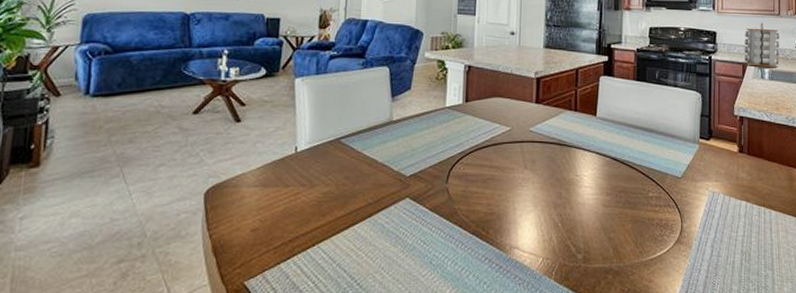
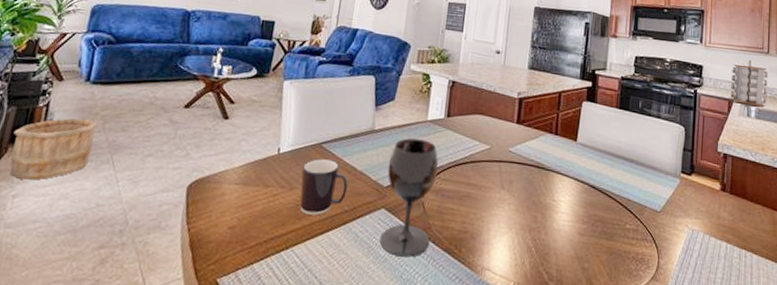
wooden bucket: none [13,133,103,200] -> present [9,118,98,180]
mug: none [321,153,370,211] -> present [299,158,348,216]
wine glass: none [406,126,460,244] -> present [379,138,439,258]

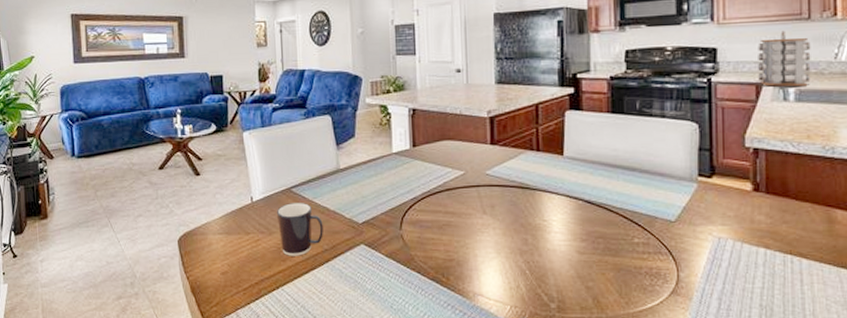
wooden bucket: present [9,118,98,180] -> none [27,189,92,246]
wine glass: present [379,138,439,258] -> none [359,173,415,289]

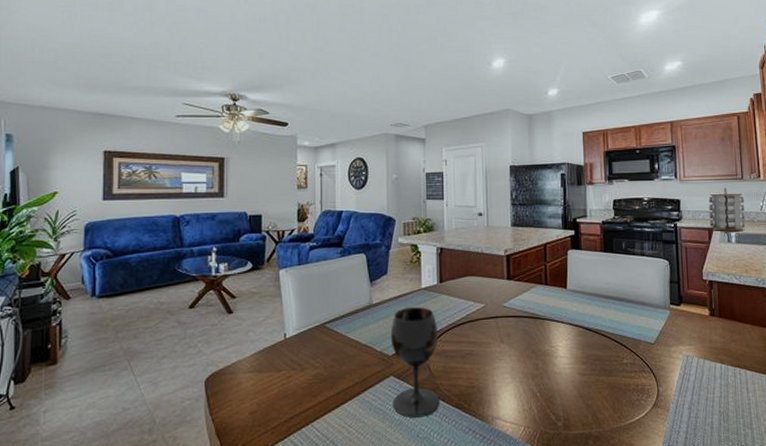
mug: present [276,202,323,256] -> none [309,337,355,392]
wine glass: none [359,173,415,289] -> present [390,307,440,418]

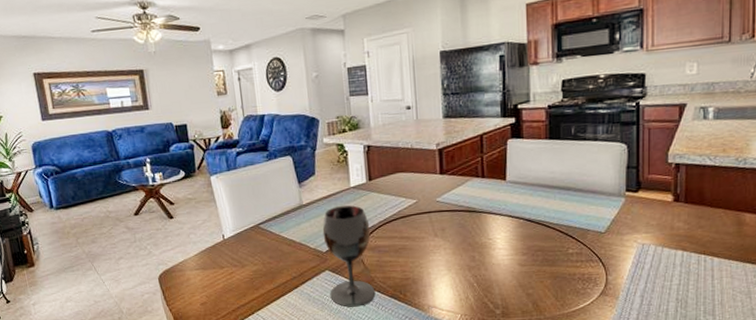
spice rack: present [708,187,746,232] -> none [682,54,730,107]

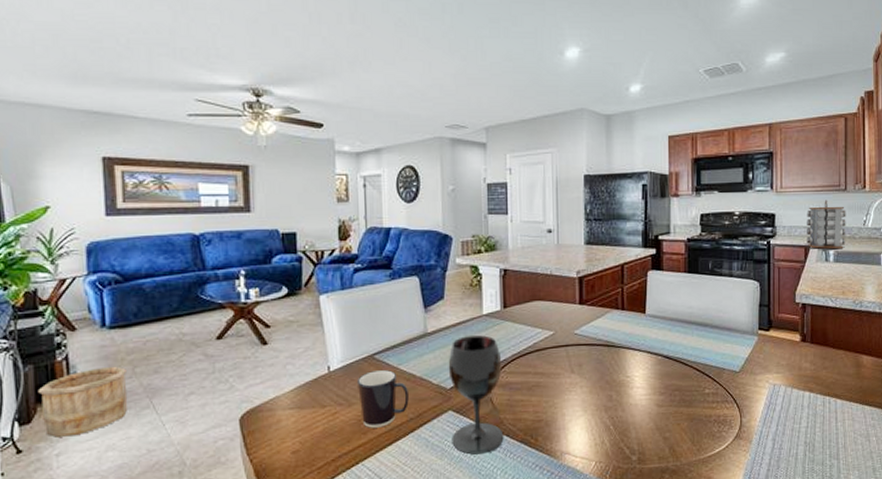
wooden bucket: none [14,238,77,292] -> present [38,366,128,437]
mug: none [247,236,292,285] -> present [356,369,409,428]
spice rack: none [682,54,730,107] -> present [807,199,846,250]

